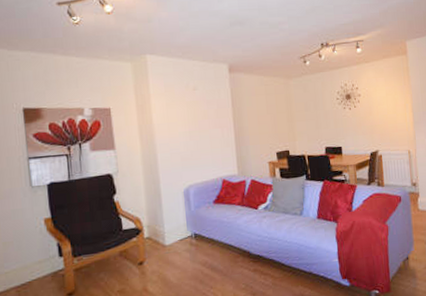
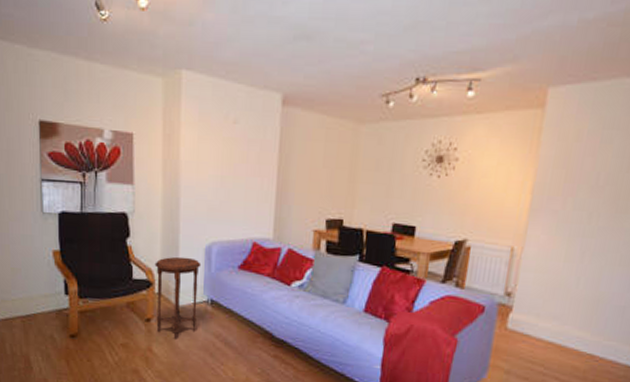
side table: none [141,201,185,275] -> present [154,256,202,339]

